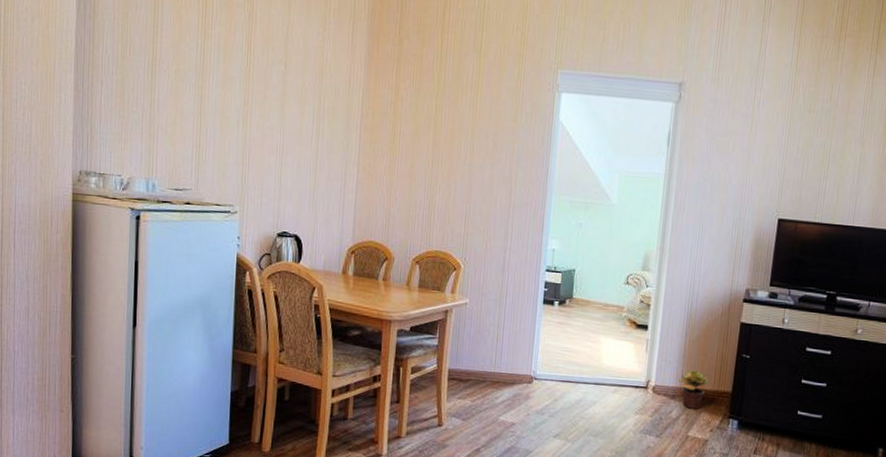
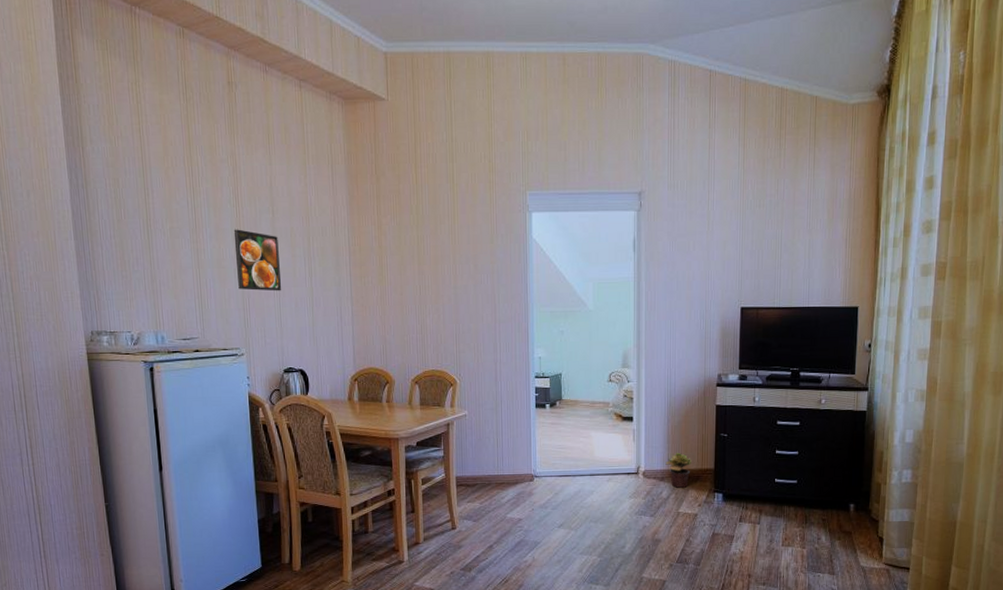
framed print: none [240,78,288,149] -> present [233,229,282,291]

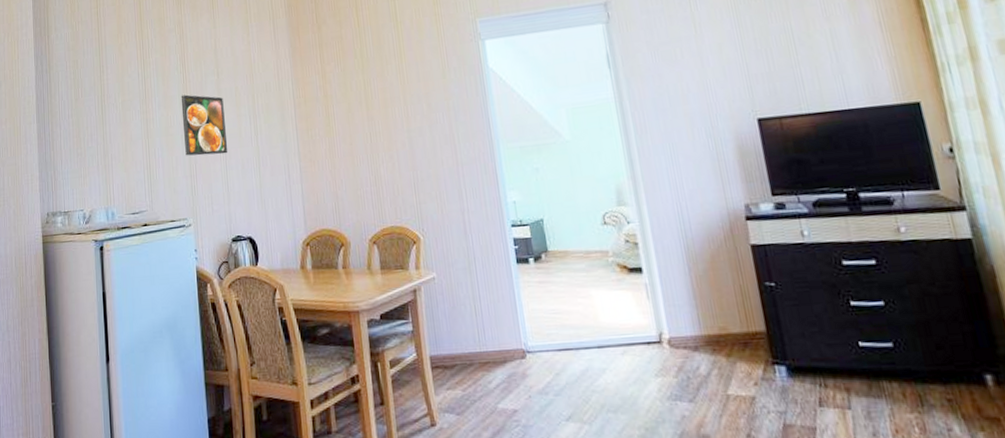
potted plant: present [665,452,692,488] -> none [696,310,734,360]

